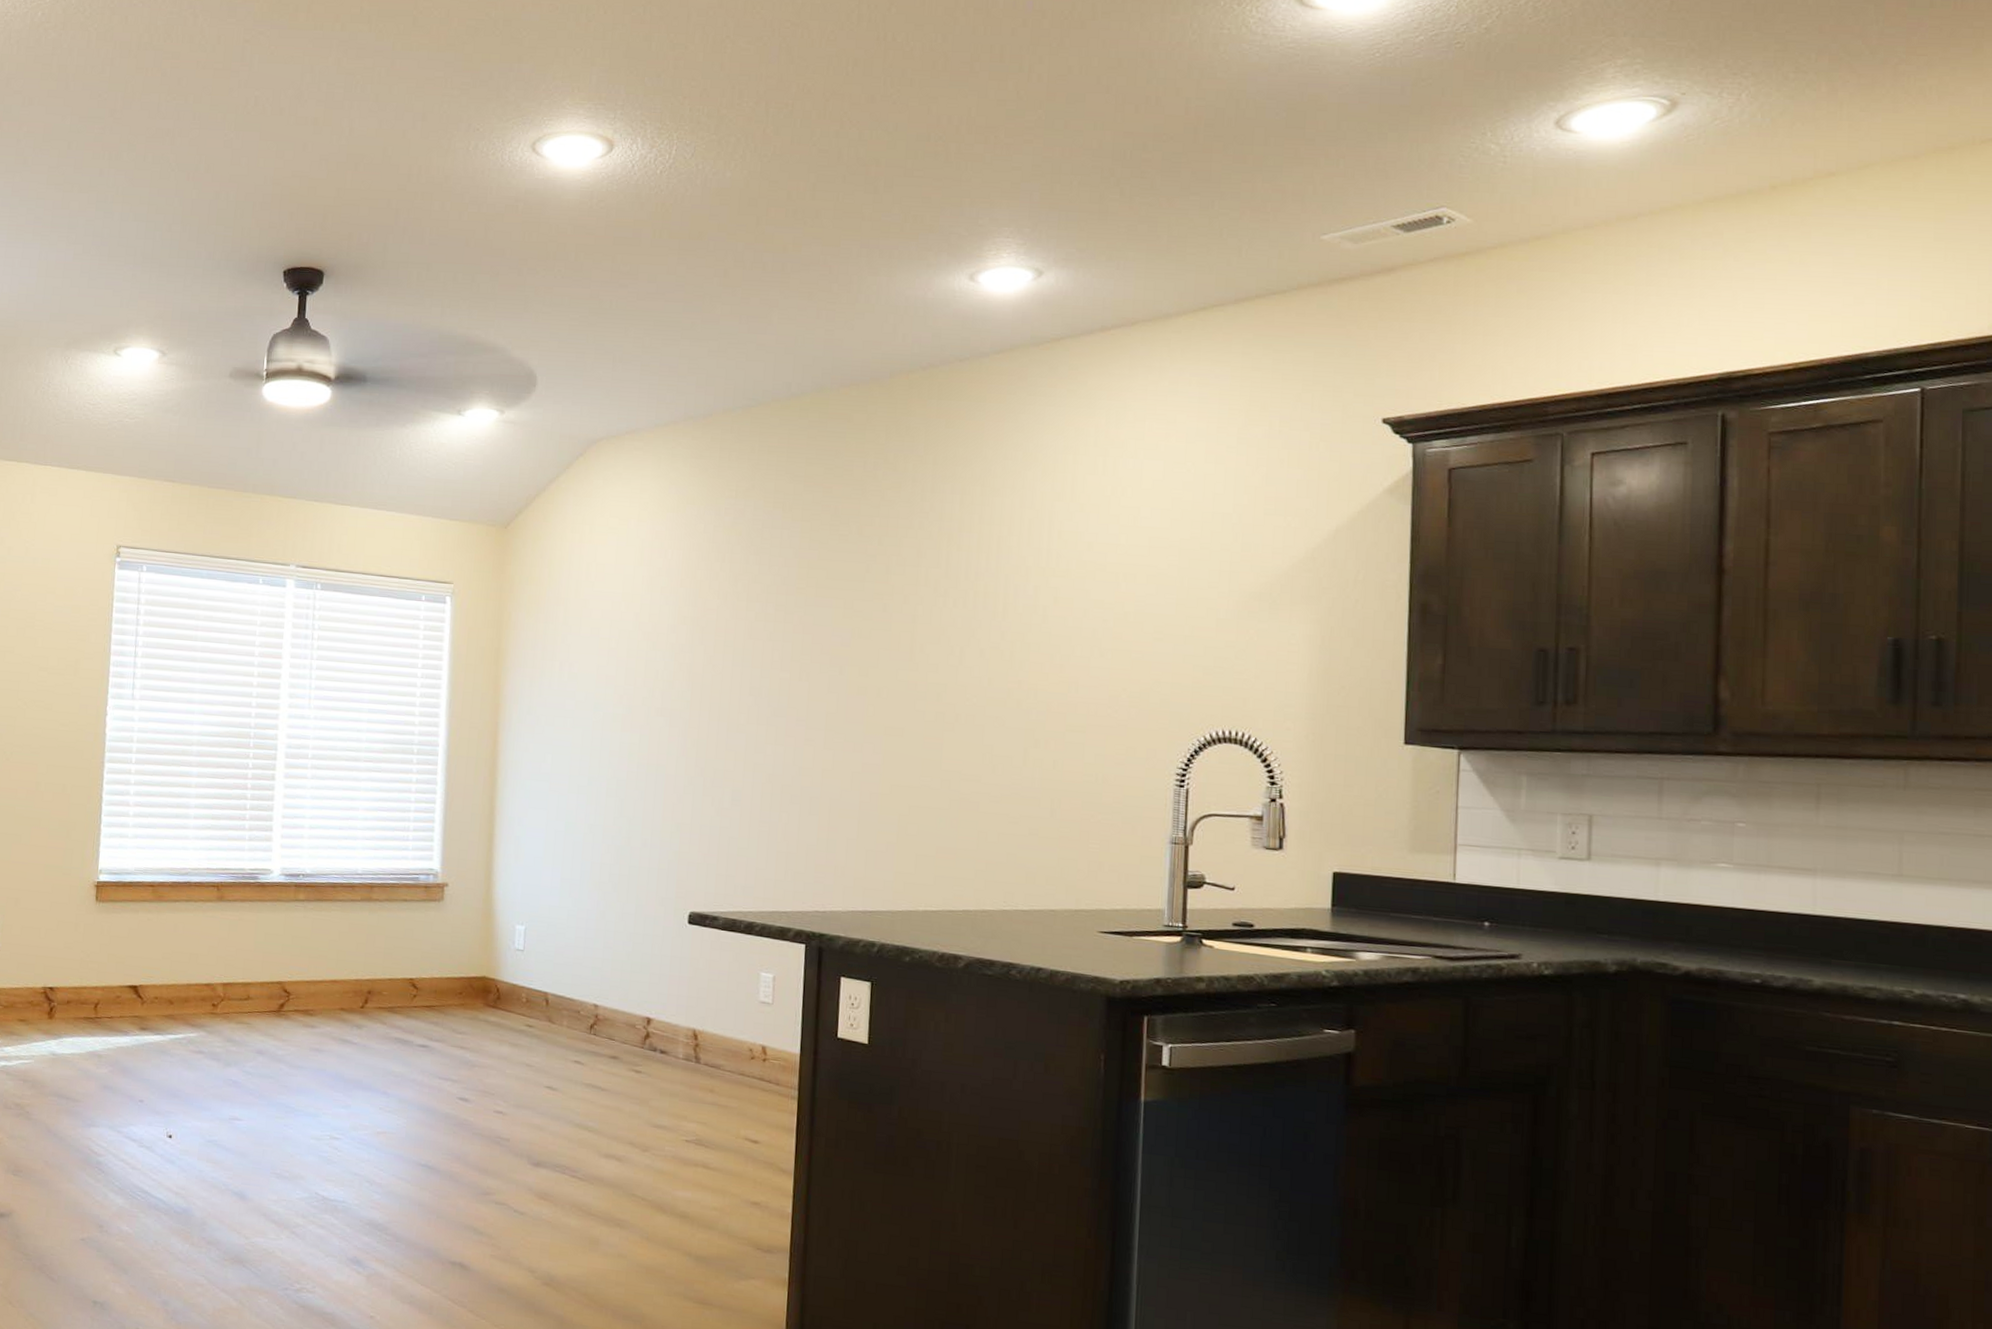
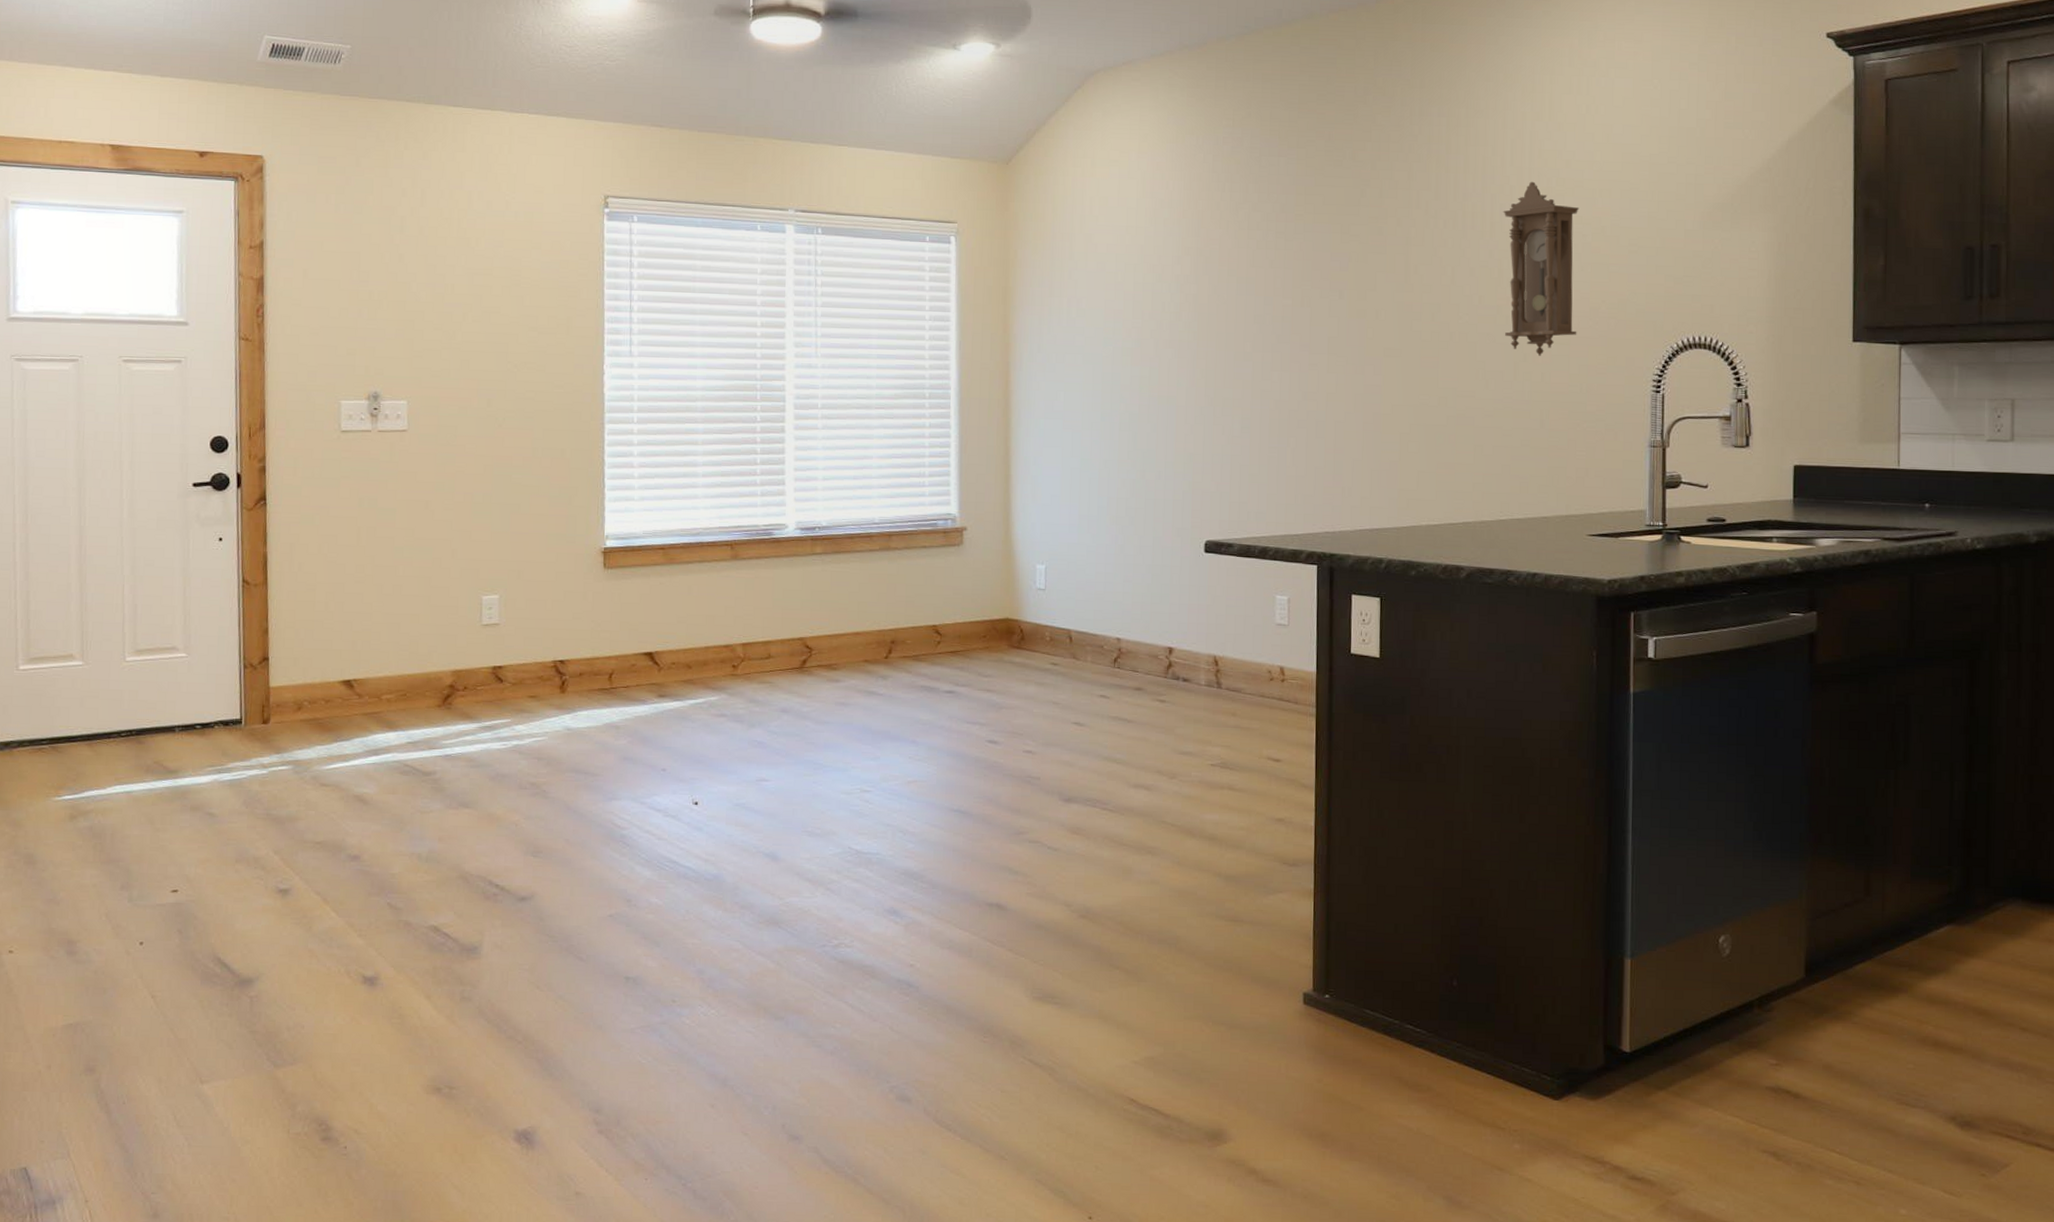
pendulum clock: none [1015,562,1101,743] -> present [1503,181,1580,356]

